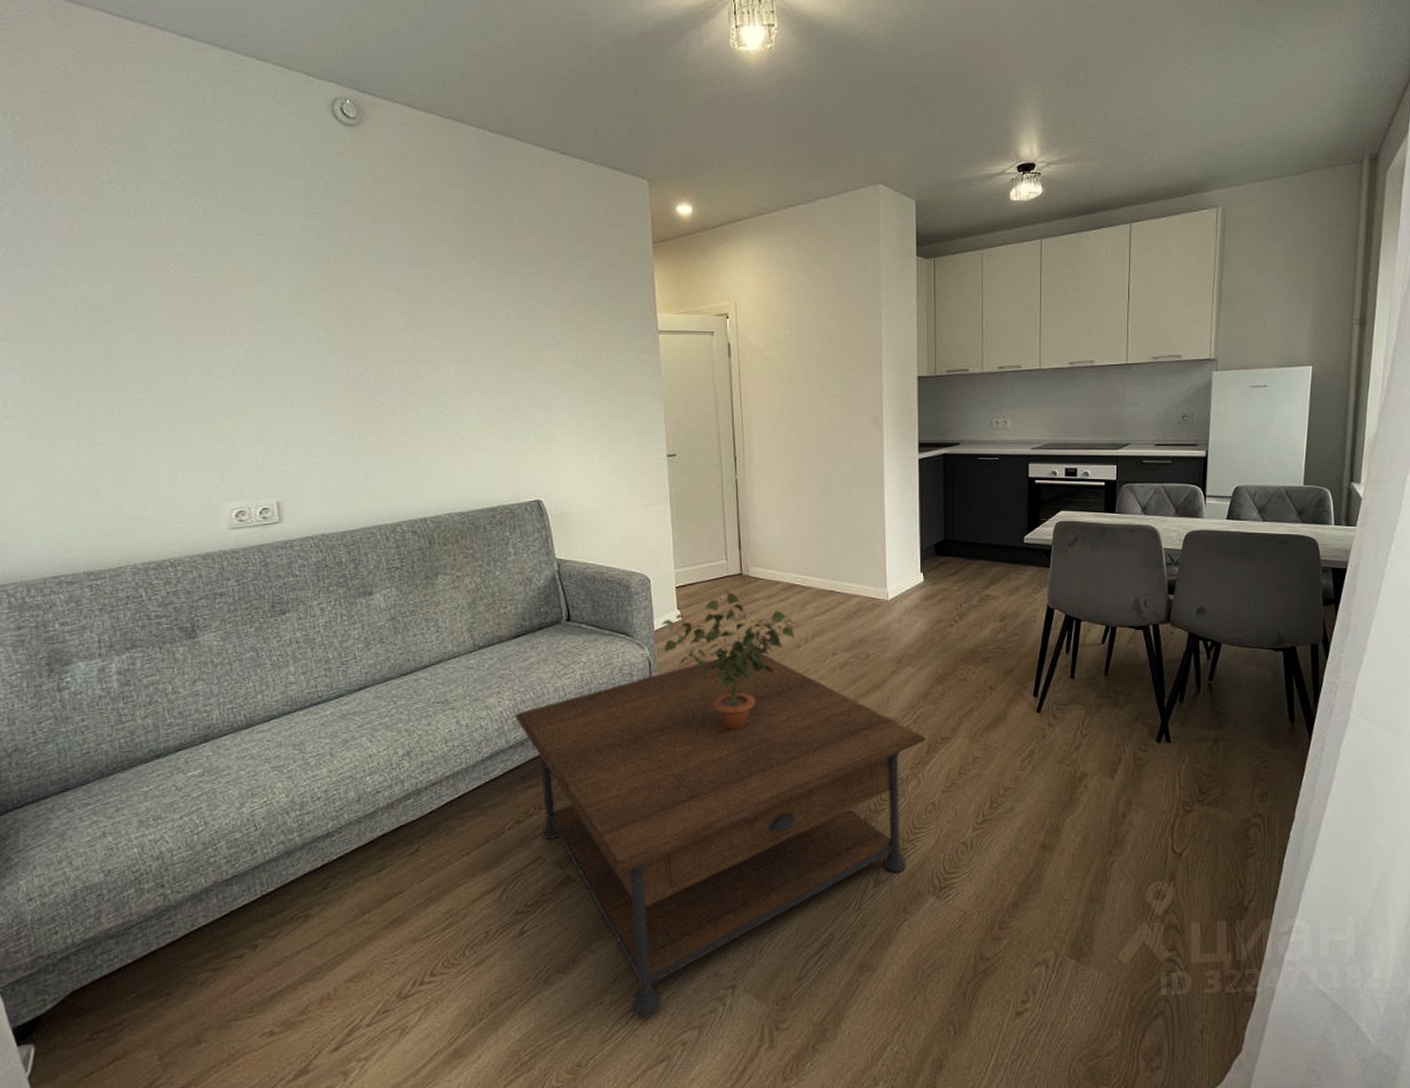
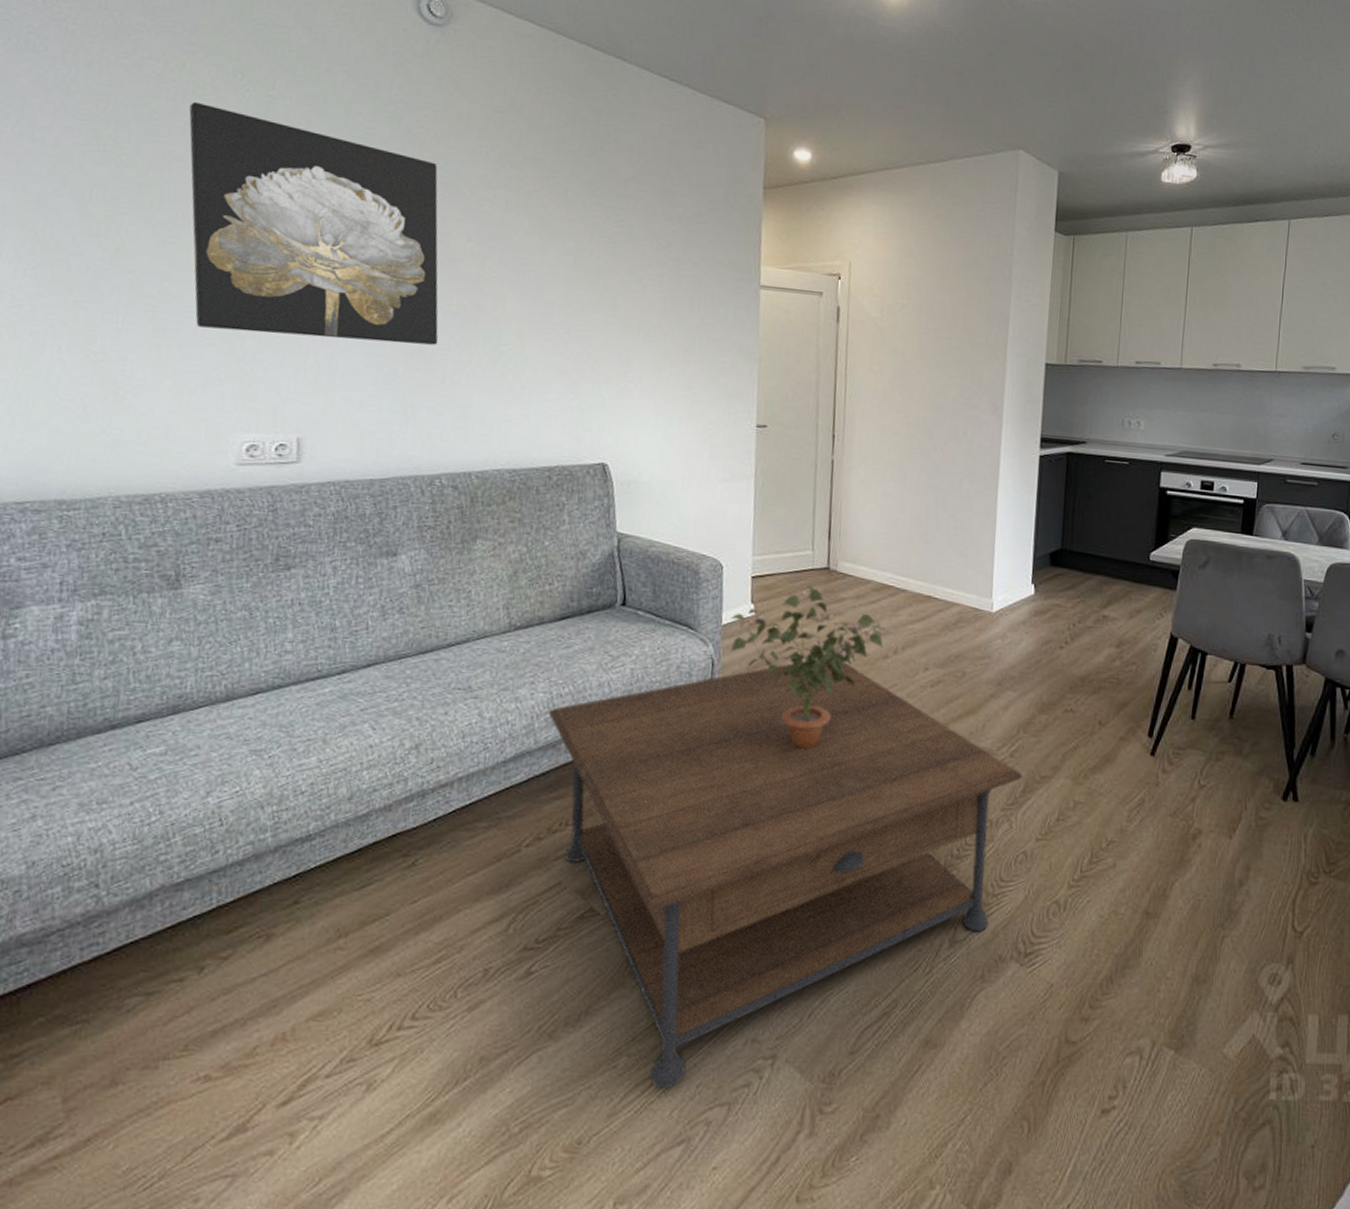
wall art: none [149,216,385,414] -> present [189,101,439,345]

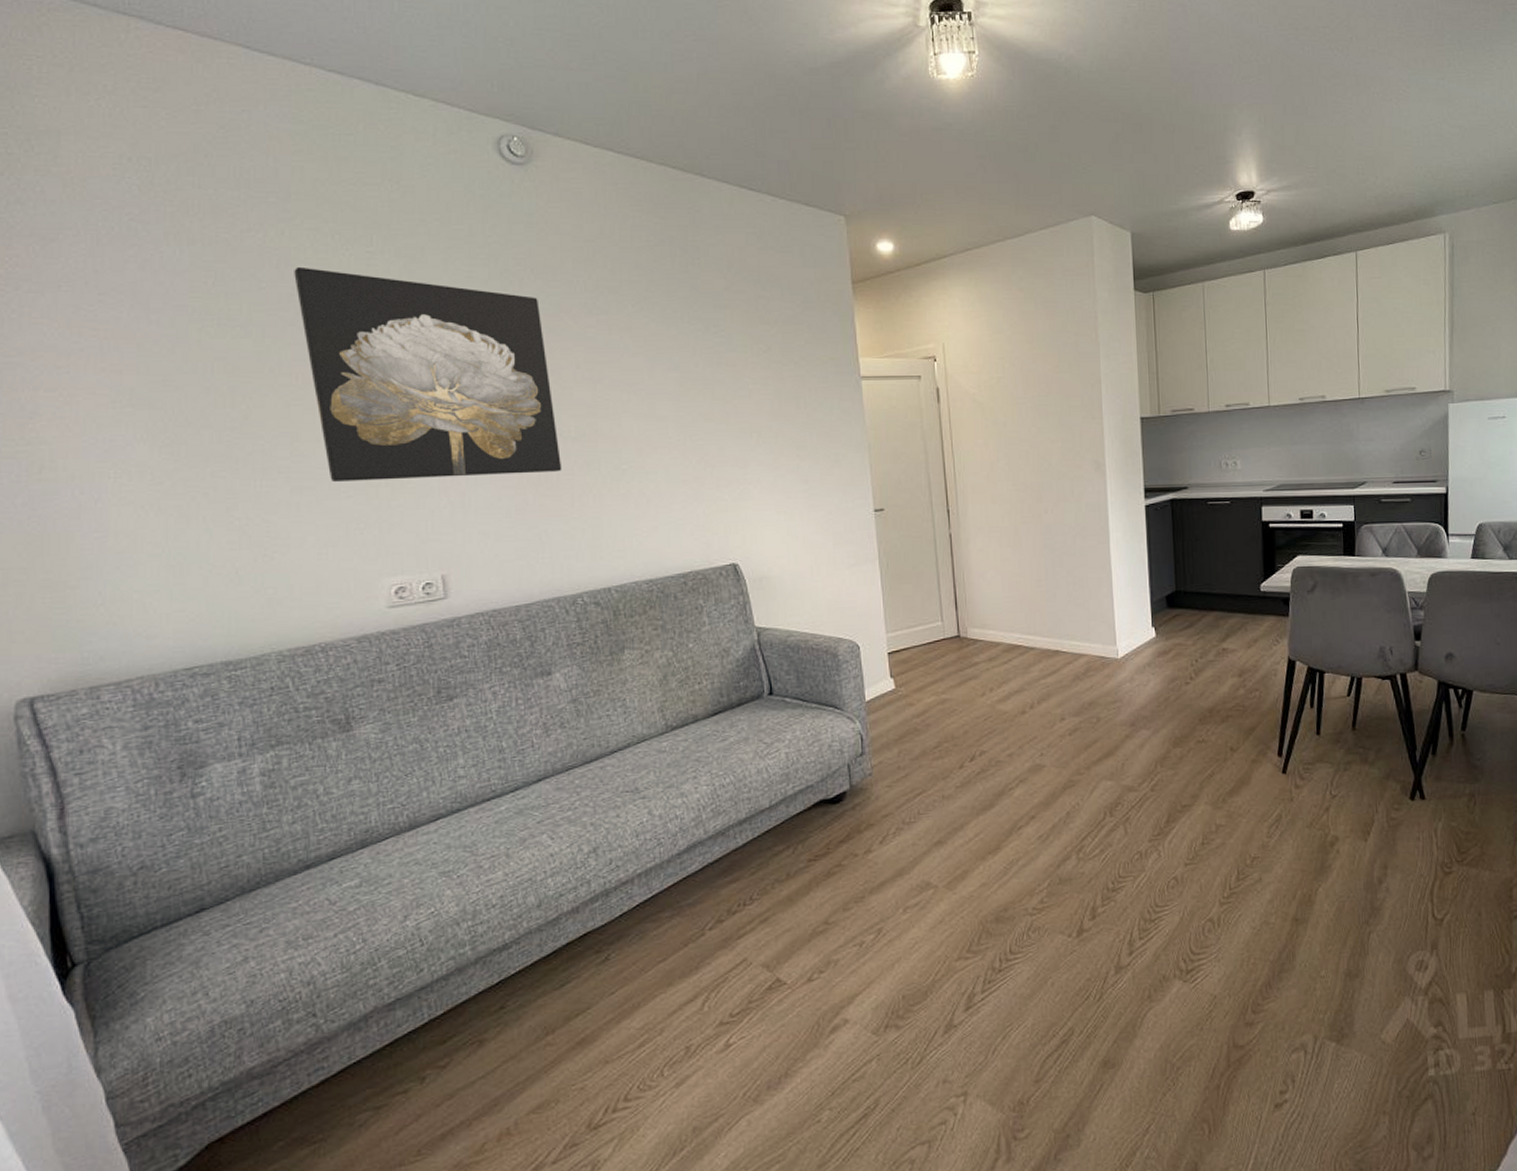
coffee table: present [548,658,1023,1089] -> none [714,722,1165,1136]
potted plant: present [730,585,885,750] -> none [874,654,1020,808]

